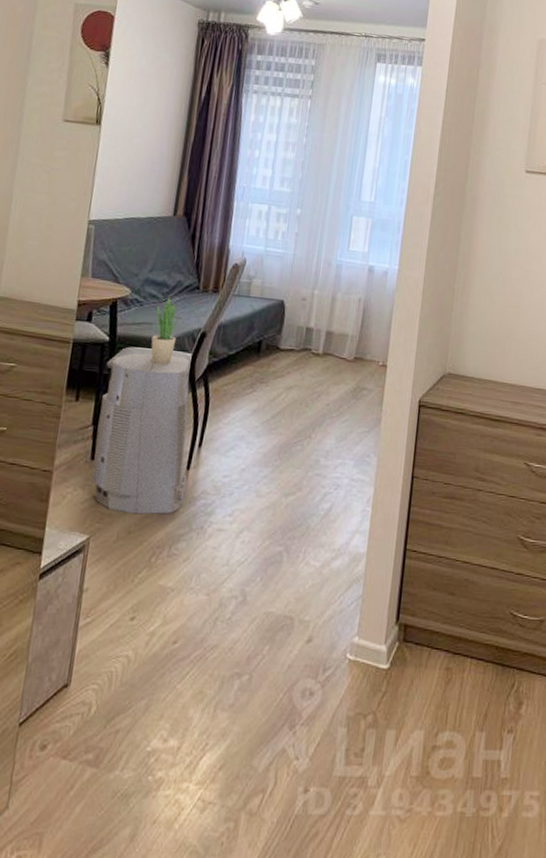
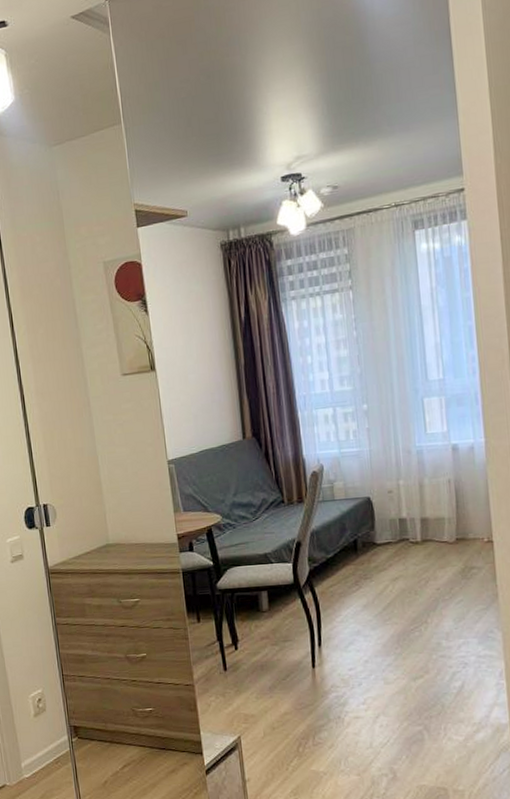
air purifier: present [91,353,190,515] -> none [219,568,316,713]
potted plant: present [151,296,180,365] -> none [248,514,275,579]

